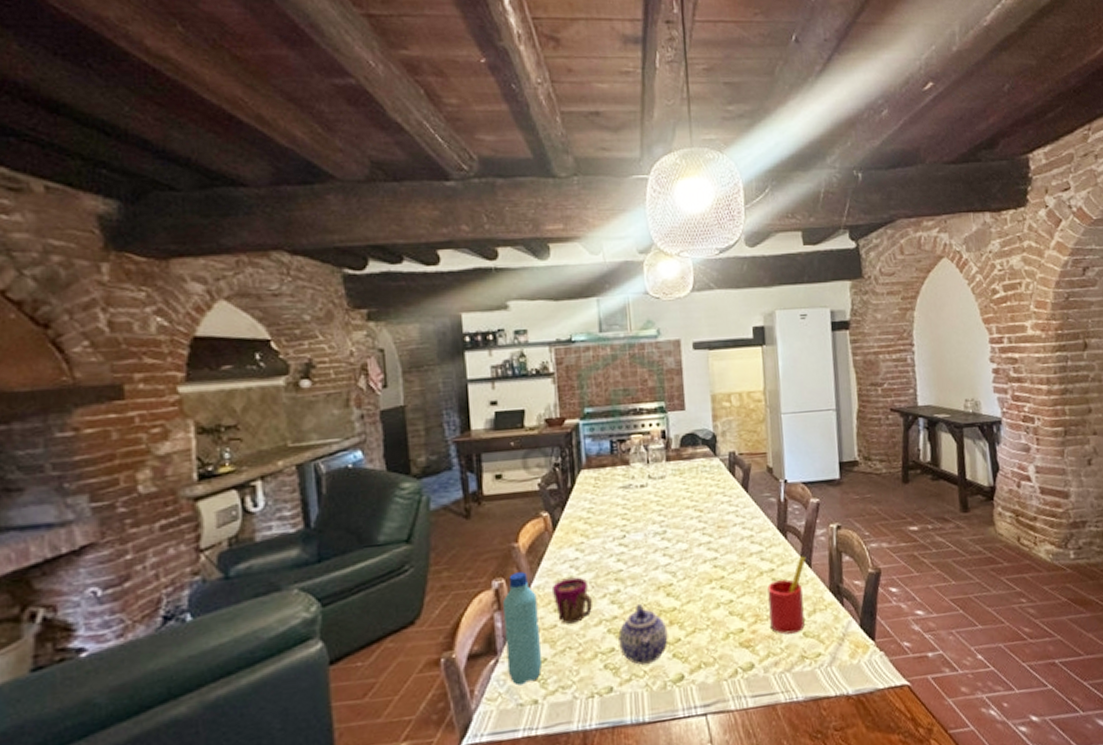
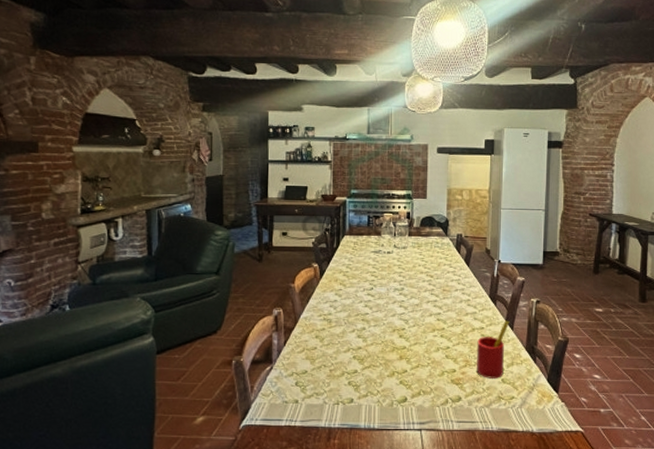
water bottle: present [503,572,543,686] -> none [279,305,304,388]
cup: present [551,577,592,624] -> none [315,314,344,348]
teapot: present [618,603,669,665] -> none [361,340,398,385]

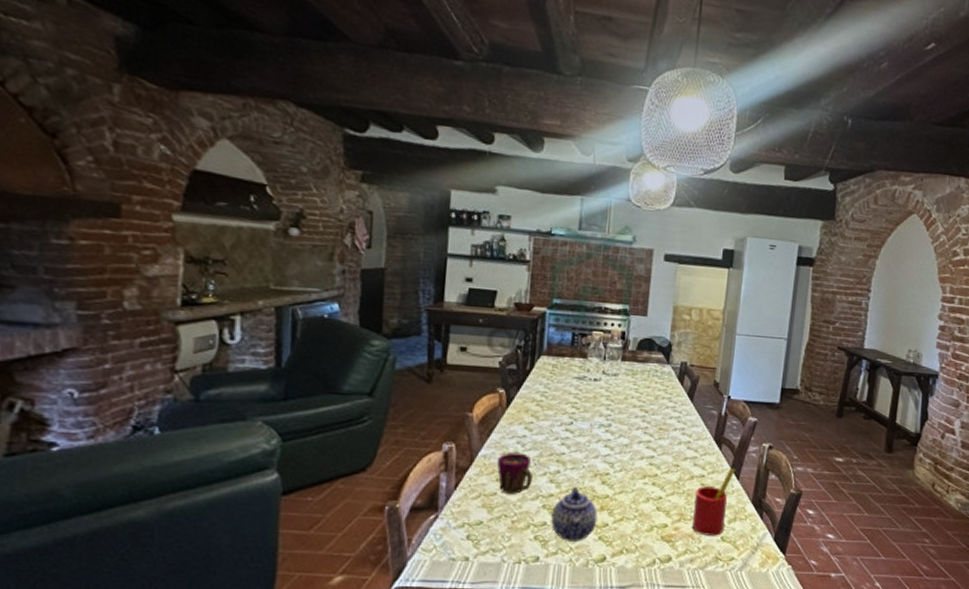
cup: none [315,314,344,348] -> present [496,452,532,494]
teapot: none [361,340,398,385] -> present [551,486,598,541]

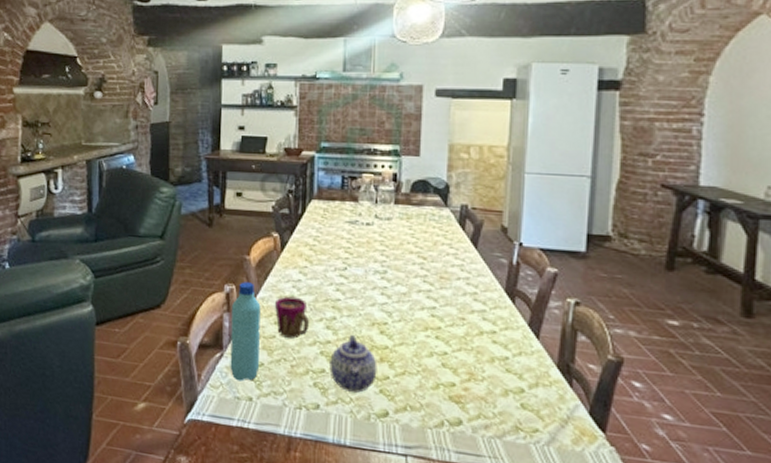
water bottle: none [445,439,482,542] -> present [230,282,261,381]
straw: present [692,468,735,536] -> none [485,325,533,402]

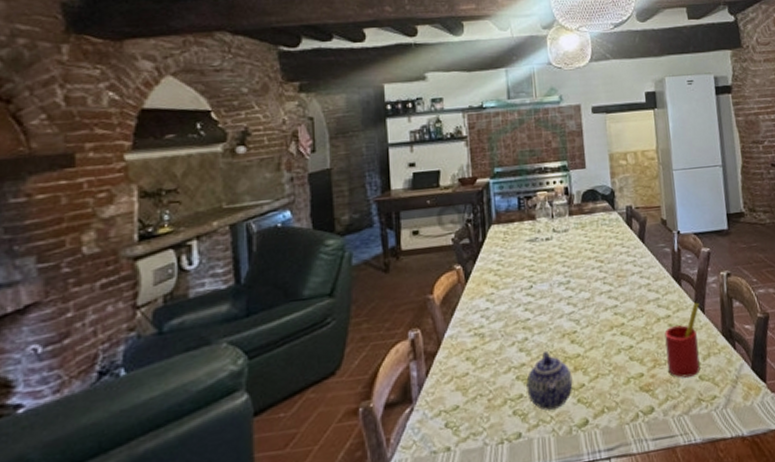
water bottle: present [230,282,261,381] -> none [419,322,455,433]
cup: present [274,296,309,339] -> none [463,326,502,372]
straw: none [485,325,533,402] -> present [664,302,700,378]

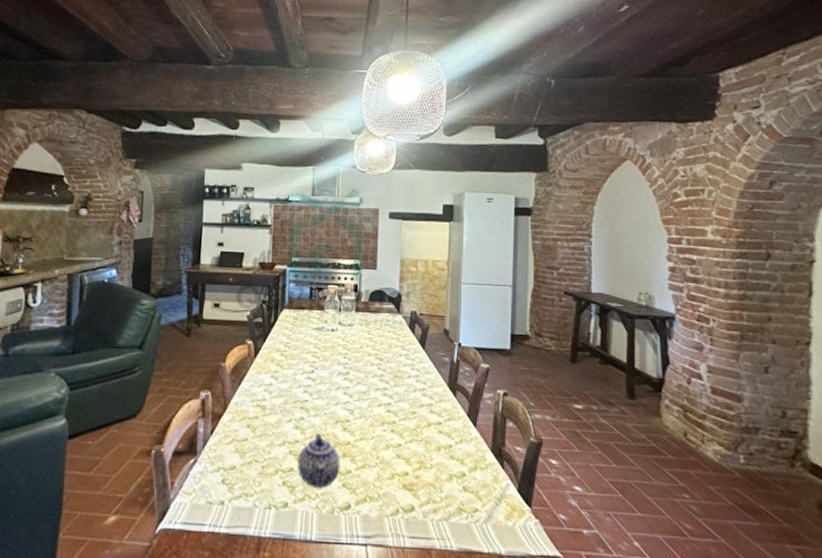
straw: present [664,302,700,378] -> none [433,415,471,486]

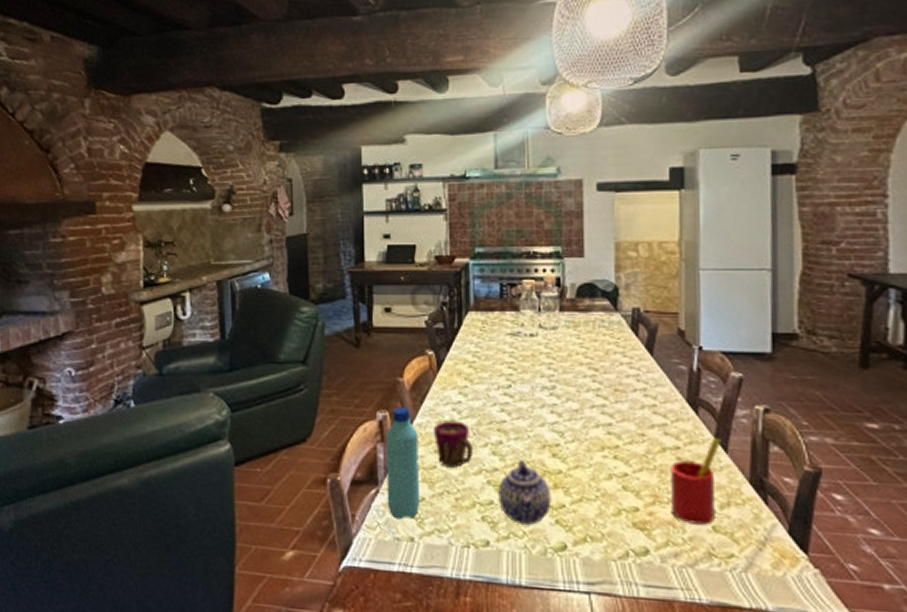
water bottle: none [203,388,235,486] -> present [386,407,421,520]
cup: none [247,400,279,440] -> present [433,420,472,468]
straw: none [433,415,471,486] -> present [670,437,720,525]

